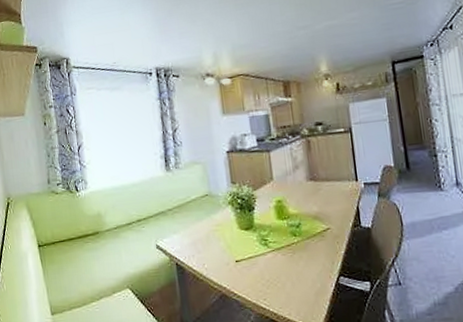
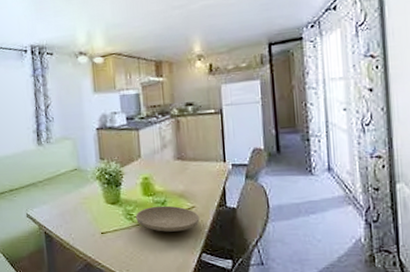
plate: none [270,228,335,257] -> present [136,205,200,232]

